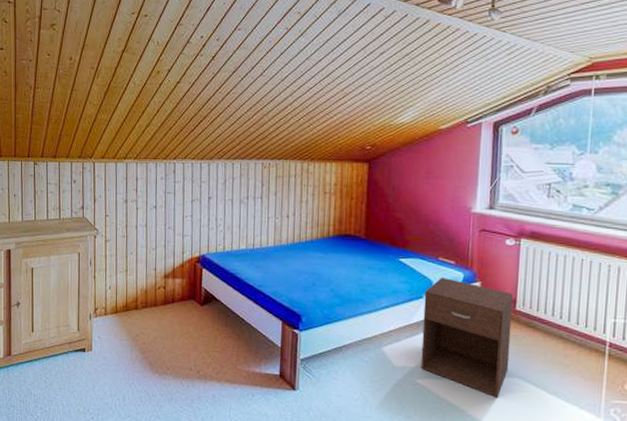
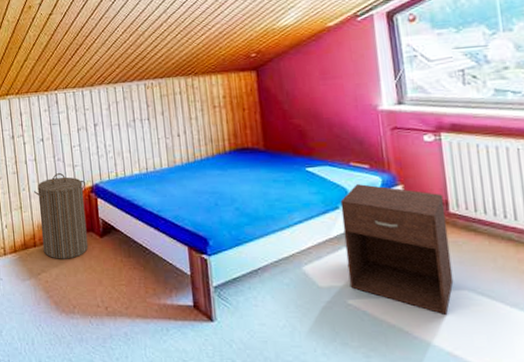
laundry hamper: none [140,241,194,324] -> present [33,173,88,259]

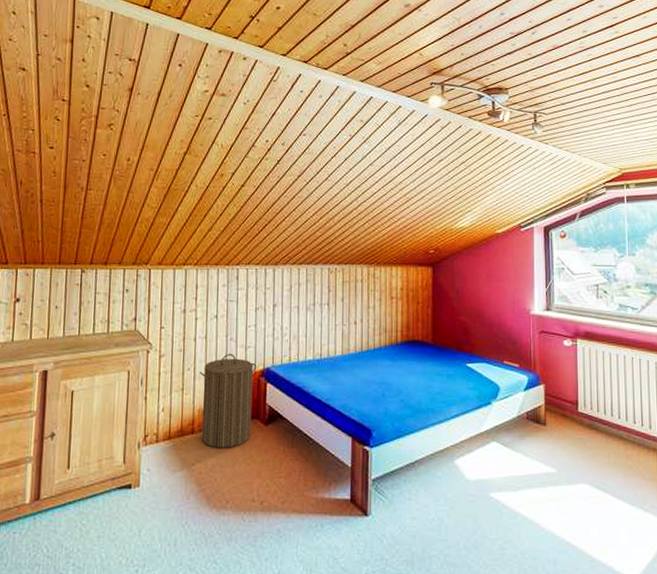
nightstand: present [340,184,454,315] -> none [493,382,577,507]

